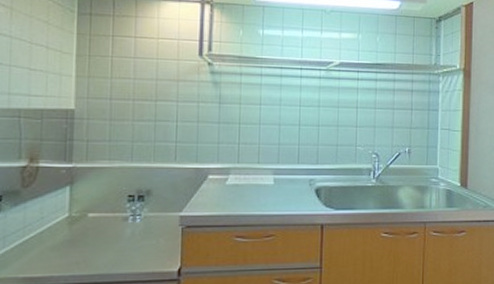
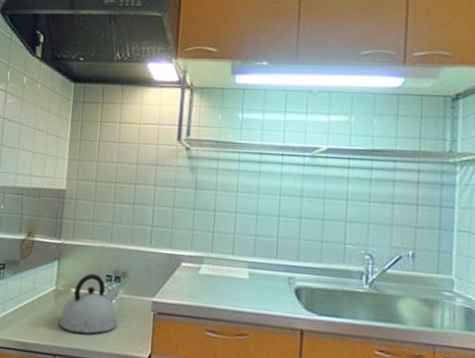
kettle: none [74,195,144,258] -> present [58,273,119,334]

